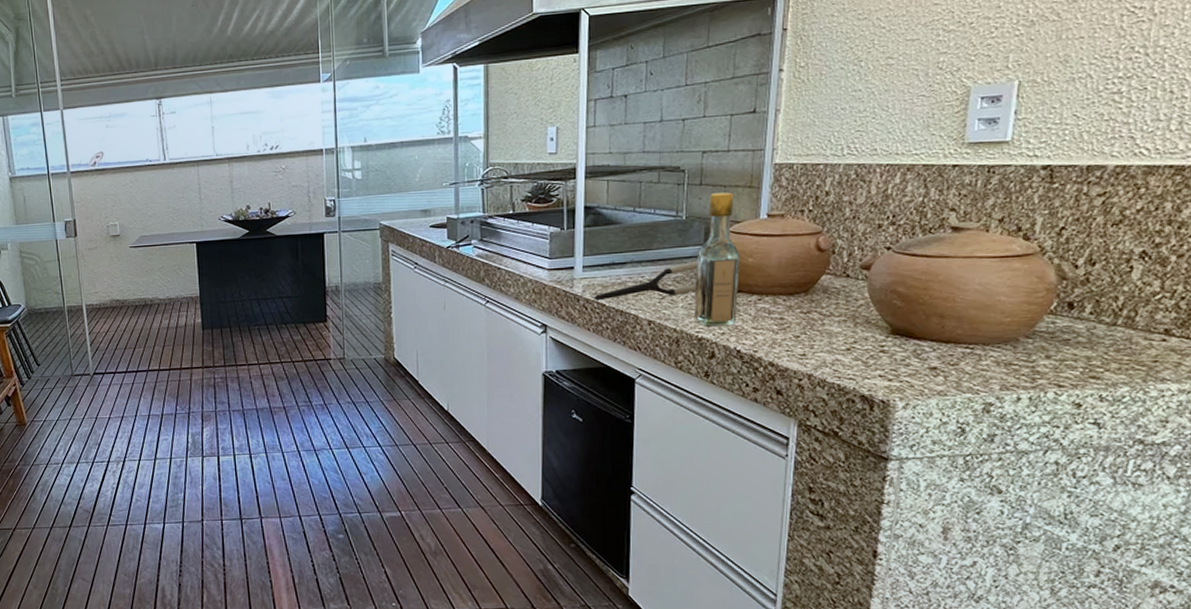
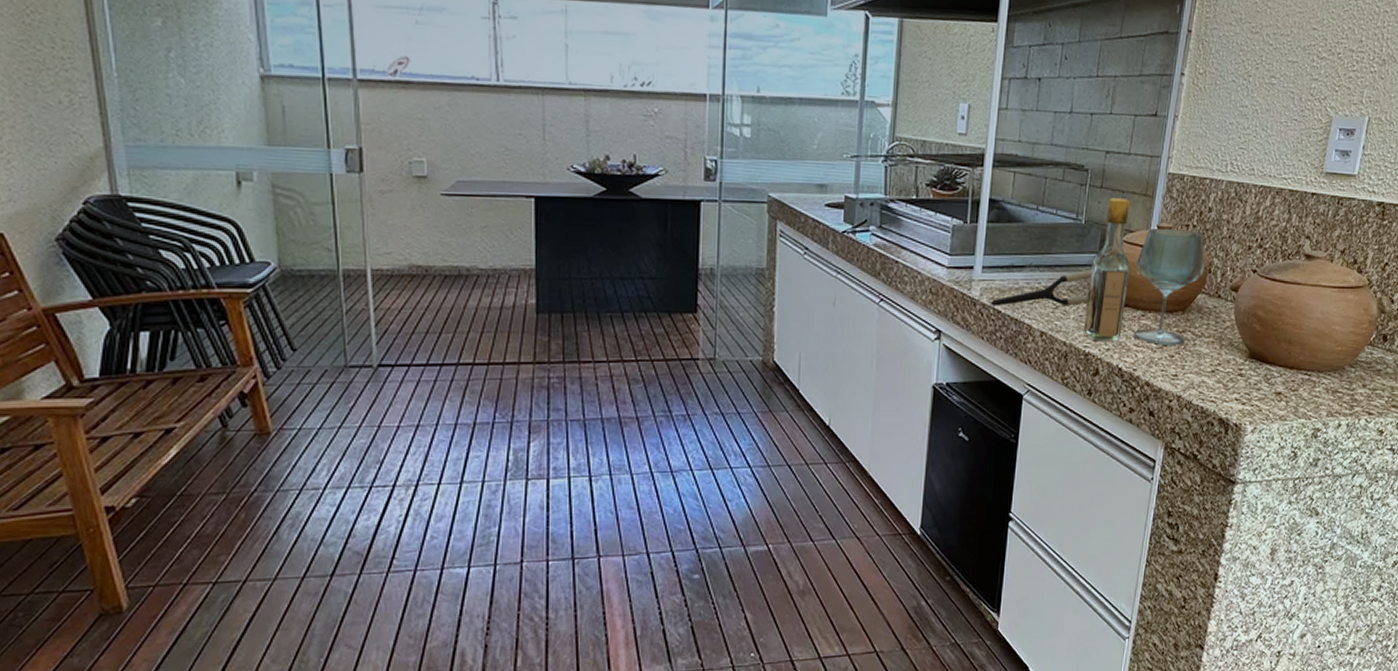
wine glass: none [747,215,827,327] -> present [1133,228,1205,345]

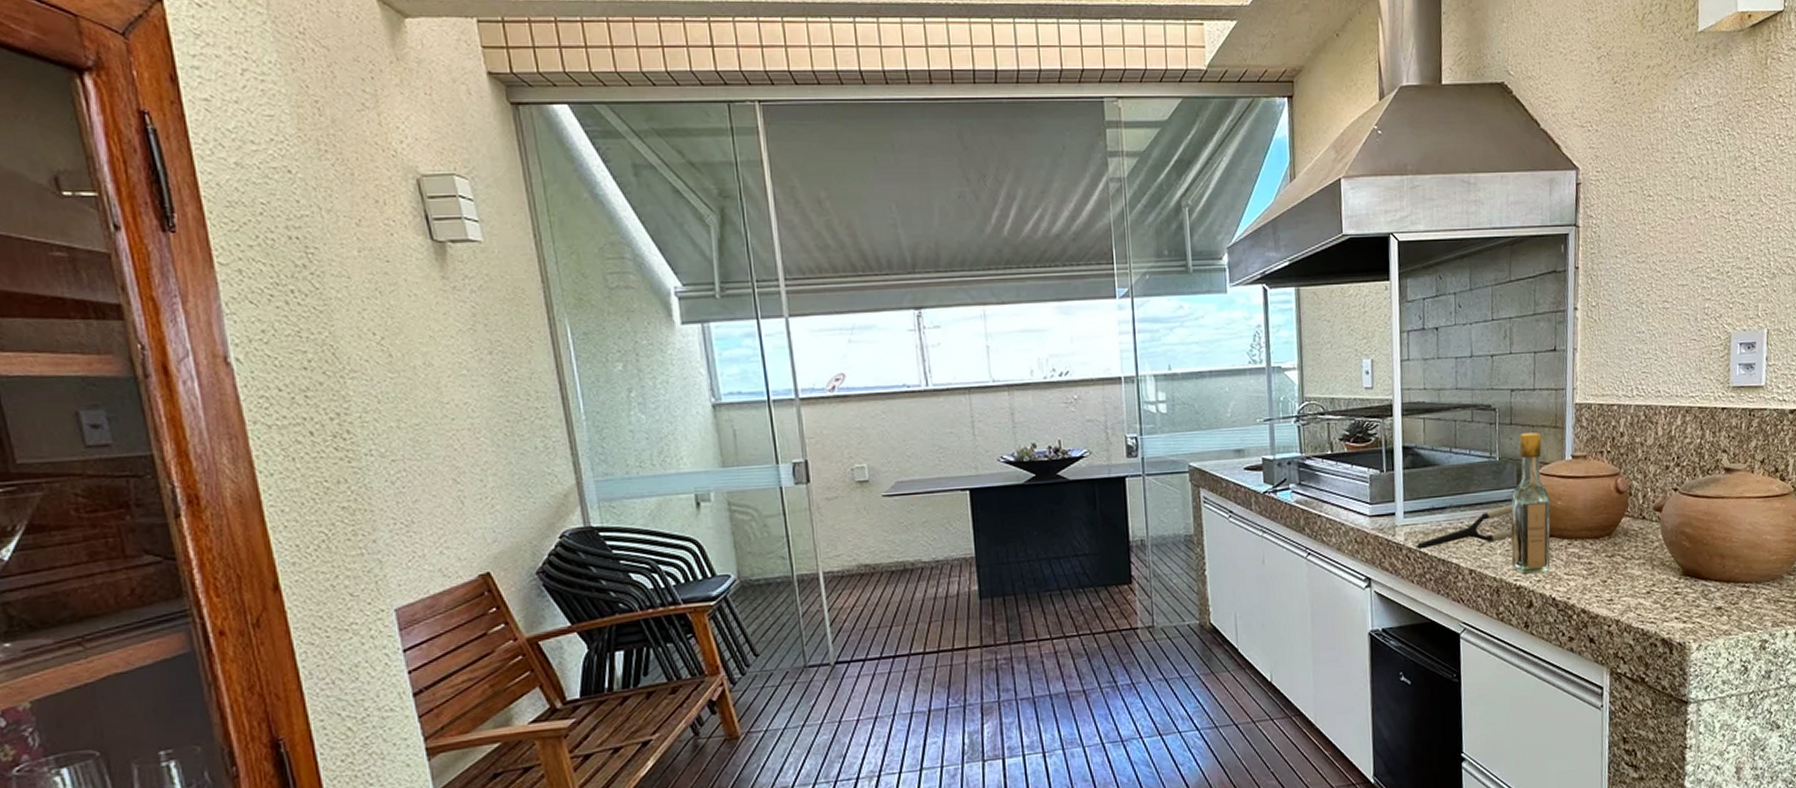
wine glass: present [1133,228,1205,345] -> none [1556,456,1625,572]

